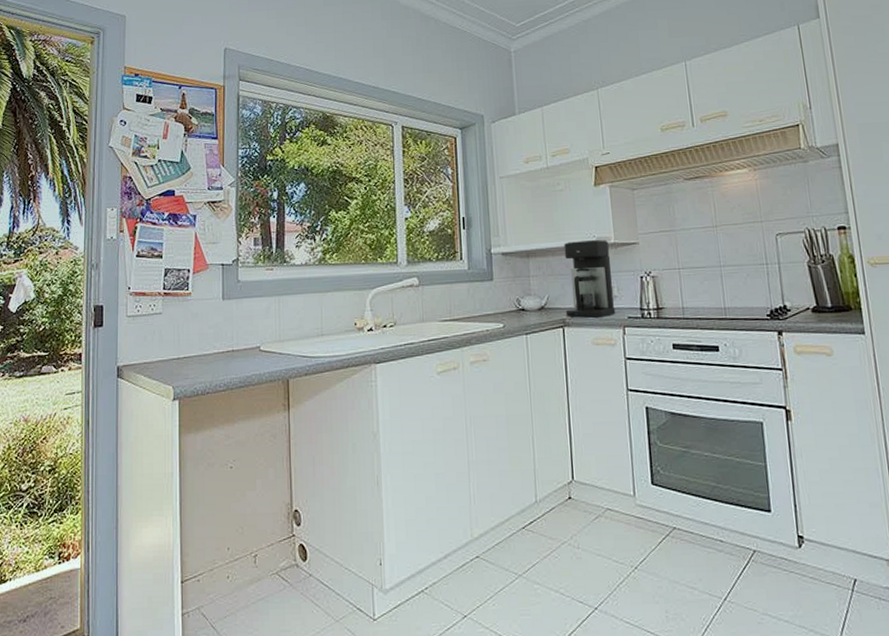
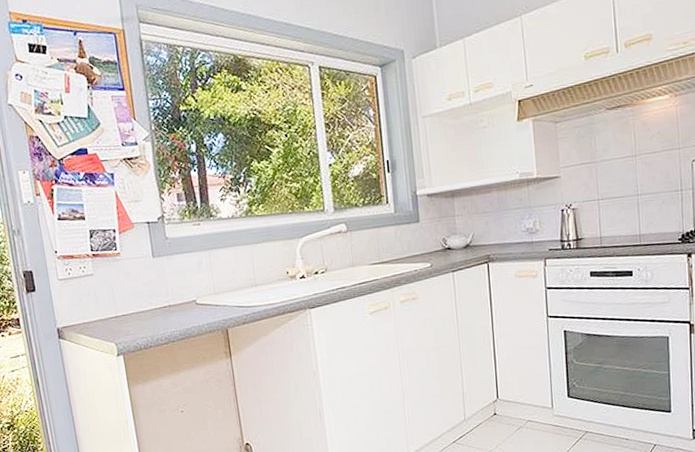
coffee maker: present [564,240,616,319] -> none [487,175,538,253]

